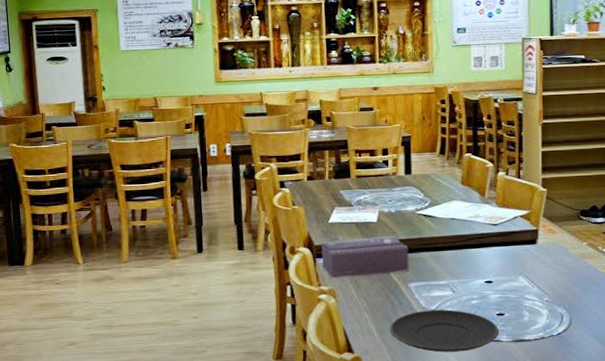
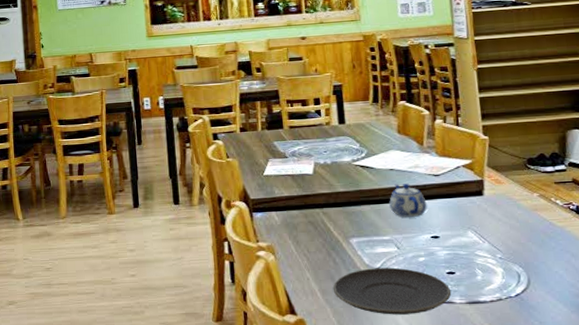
tissue box: present [321,235,409,277] -> none [257,187,350,233]
teapot: none [448,231,484,264] -> present [389,183,427,217]

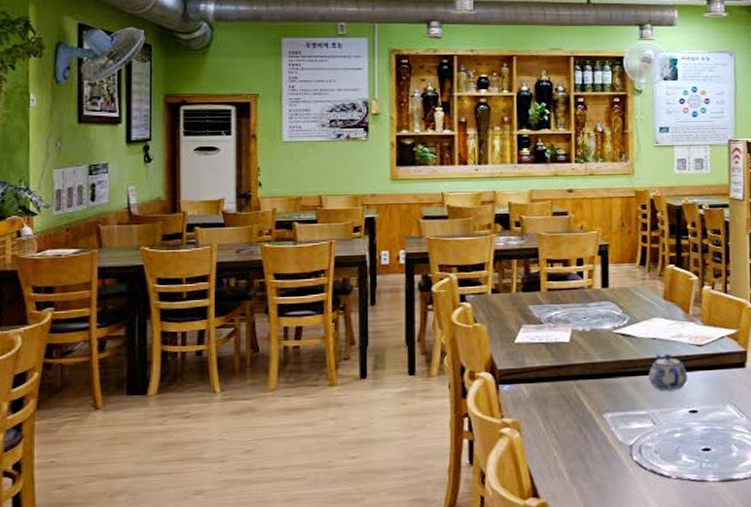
plate: present [332,267,452,315] -> none [581,444,705,496]

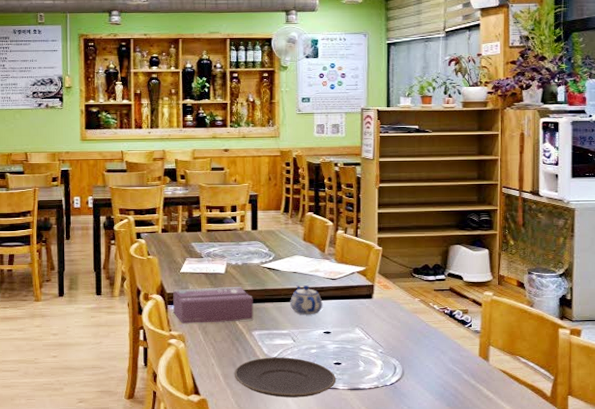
tissue box: none [506,357,605,407] -> present [173,286,254,323]
plate: none [581,444,705,496] -> present [234,357,336,398]

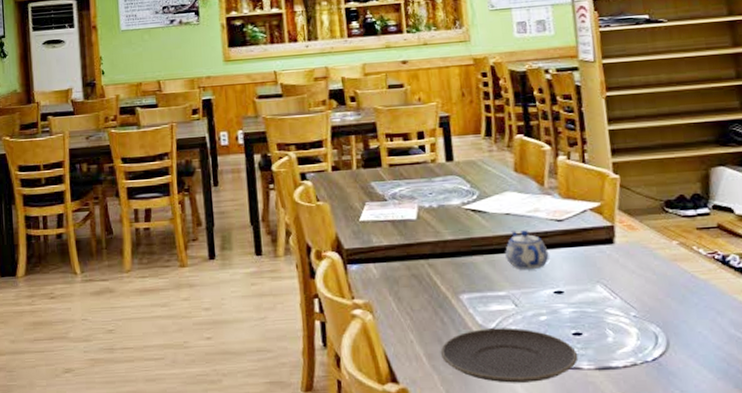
tissue box: present [173,286,254,323] -> none [352,235,460,288]

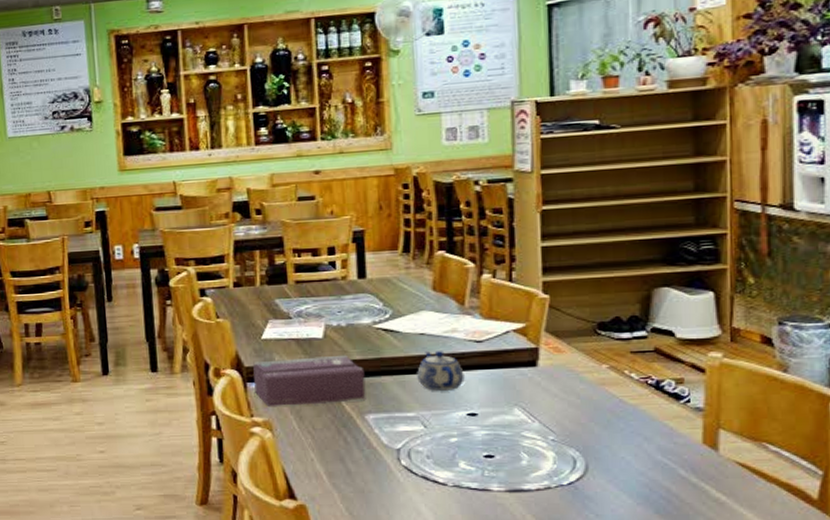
tissue box: none [352,235,460,288] -> present [253,354,366,406]
plate: present [440,328,578,383] -> none [341,448,488,502]

